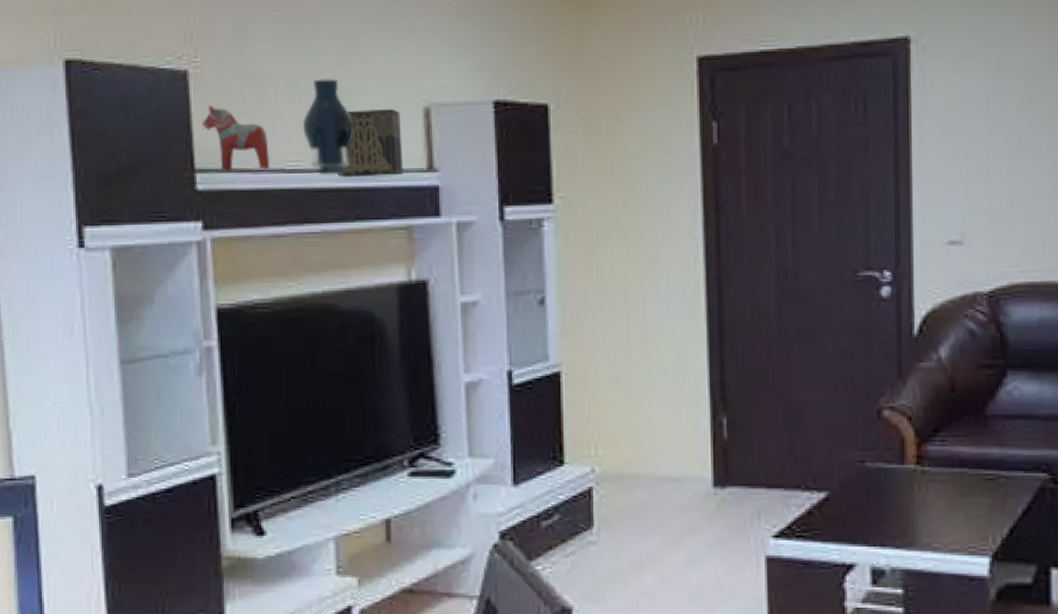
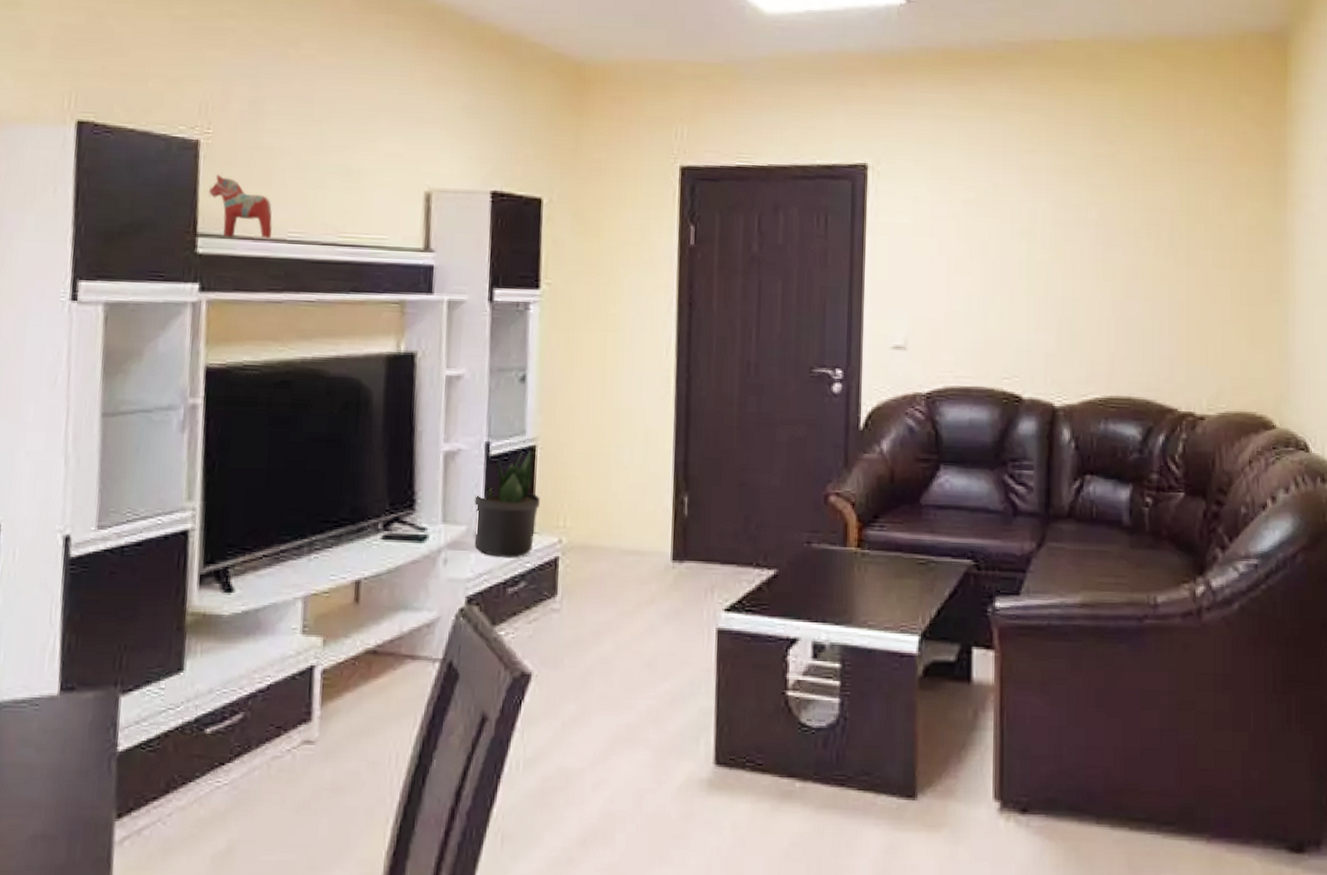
vase: present [302,79,354,175] -> none [307,158,357,249]
decorative box: present [338,108,403,178] -> none [337,189,403,253]
planter: none [500,377,569,489] -> present [474,450,540,557]

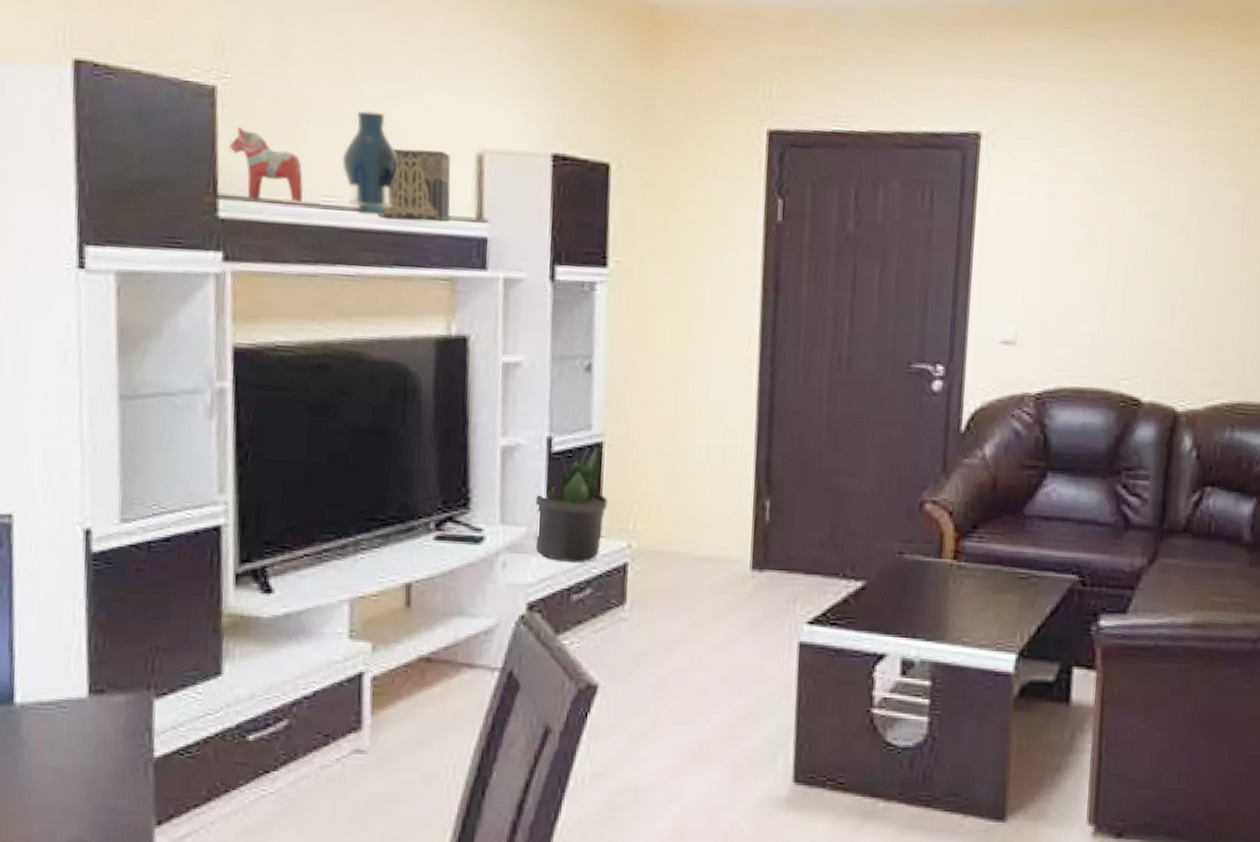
vase: none [307,158,357,249] -> present [342,111,399,216]
decorative box: none [337,189,403,253] -> present [378,148,452,223]

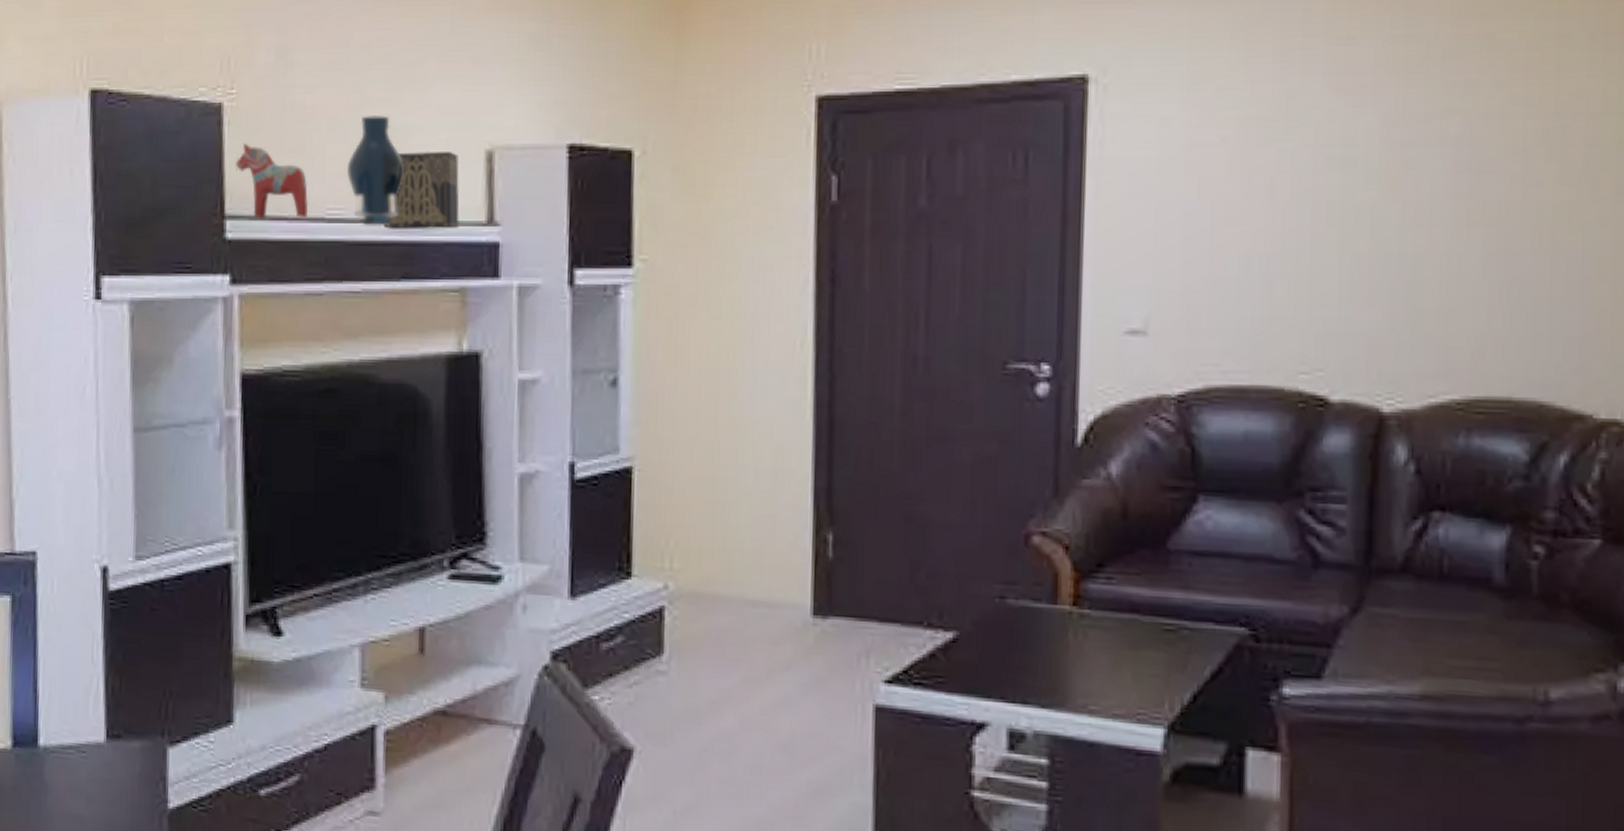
planter: present [535,447,607,562] -> none [558,473,639,605]

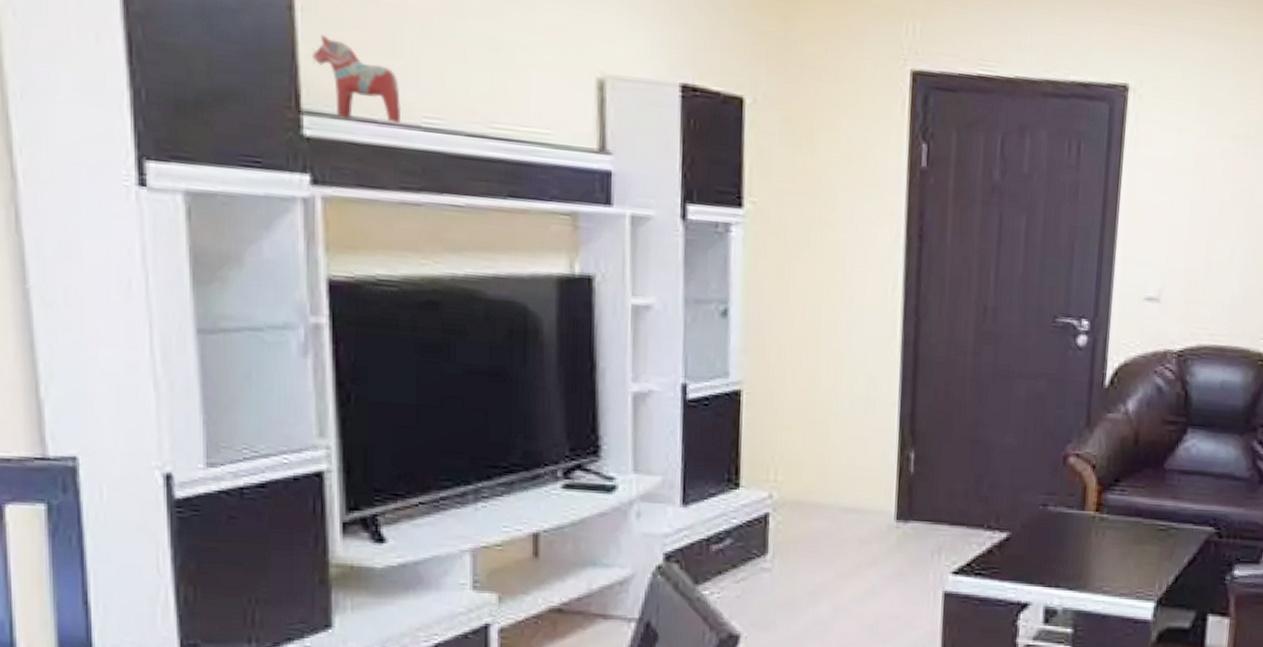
vase: present [346,116,405,226] -> none [444,24,511,142]
decorative box: present [384,151,460,231] -> none [488,68,570,153]

